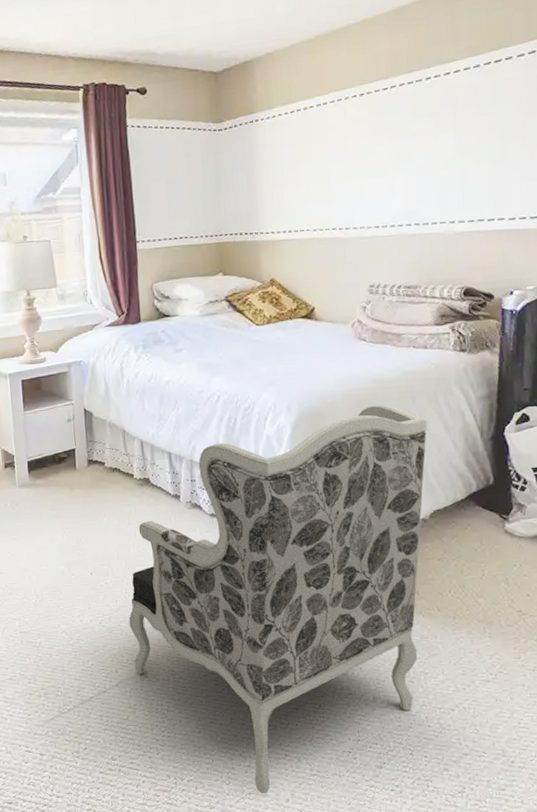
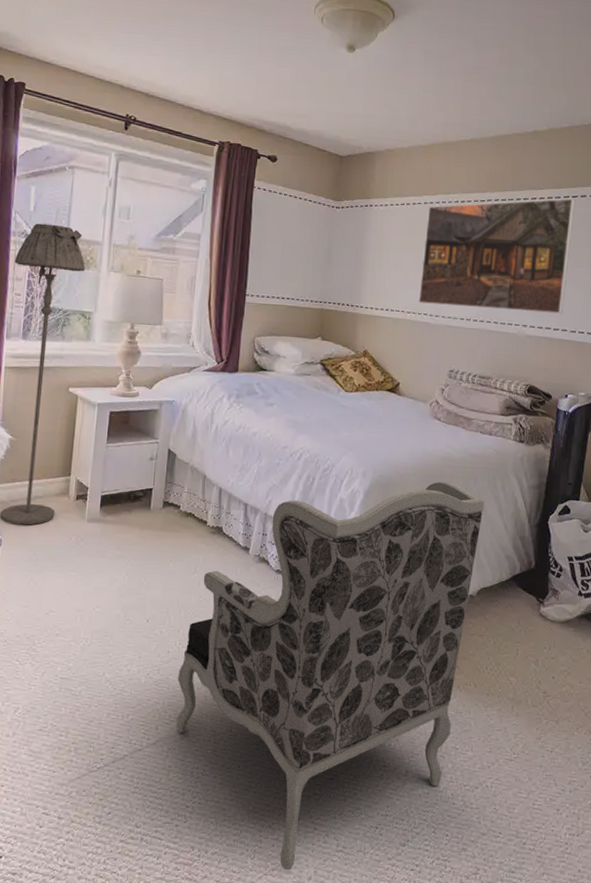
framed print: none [322,63,500,218] -> present [418,198,576,314]

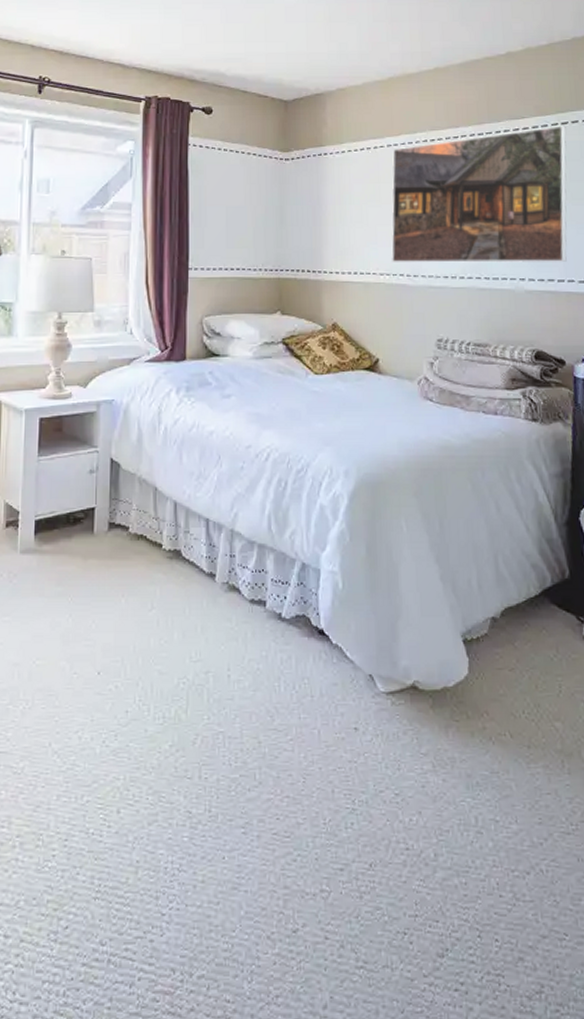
armchair: present [176,481,485,871] -> none [140,476,498,997]

